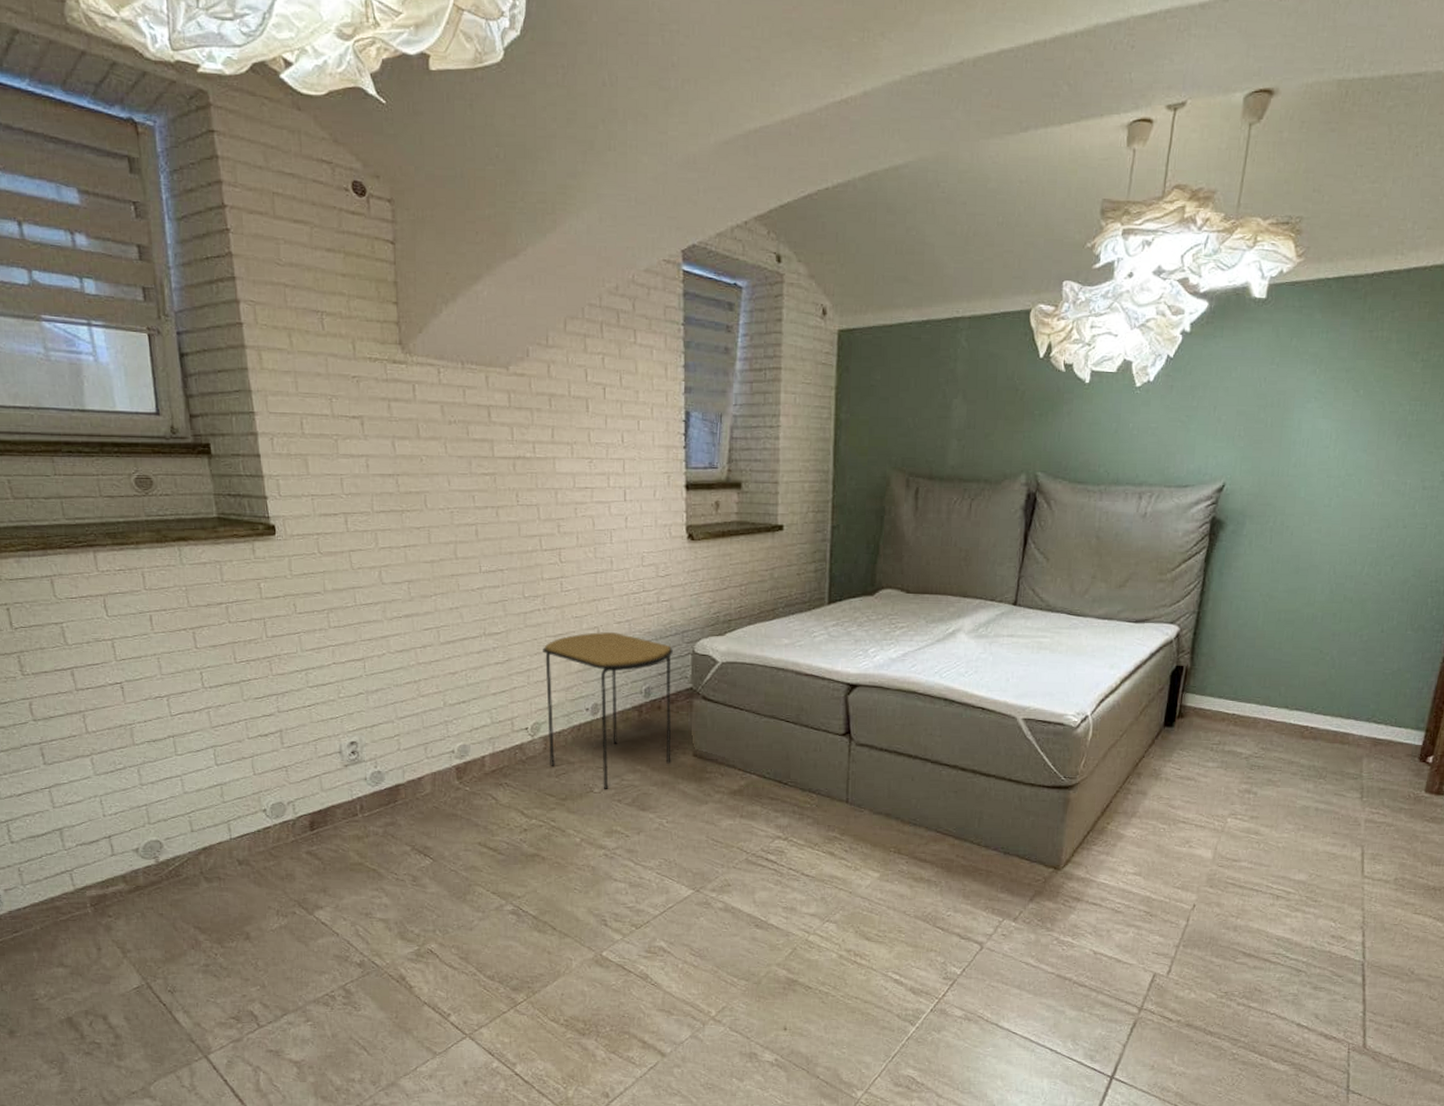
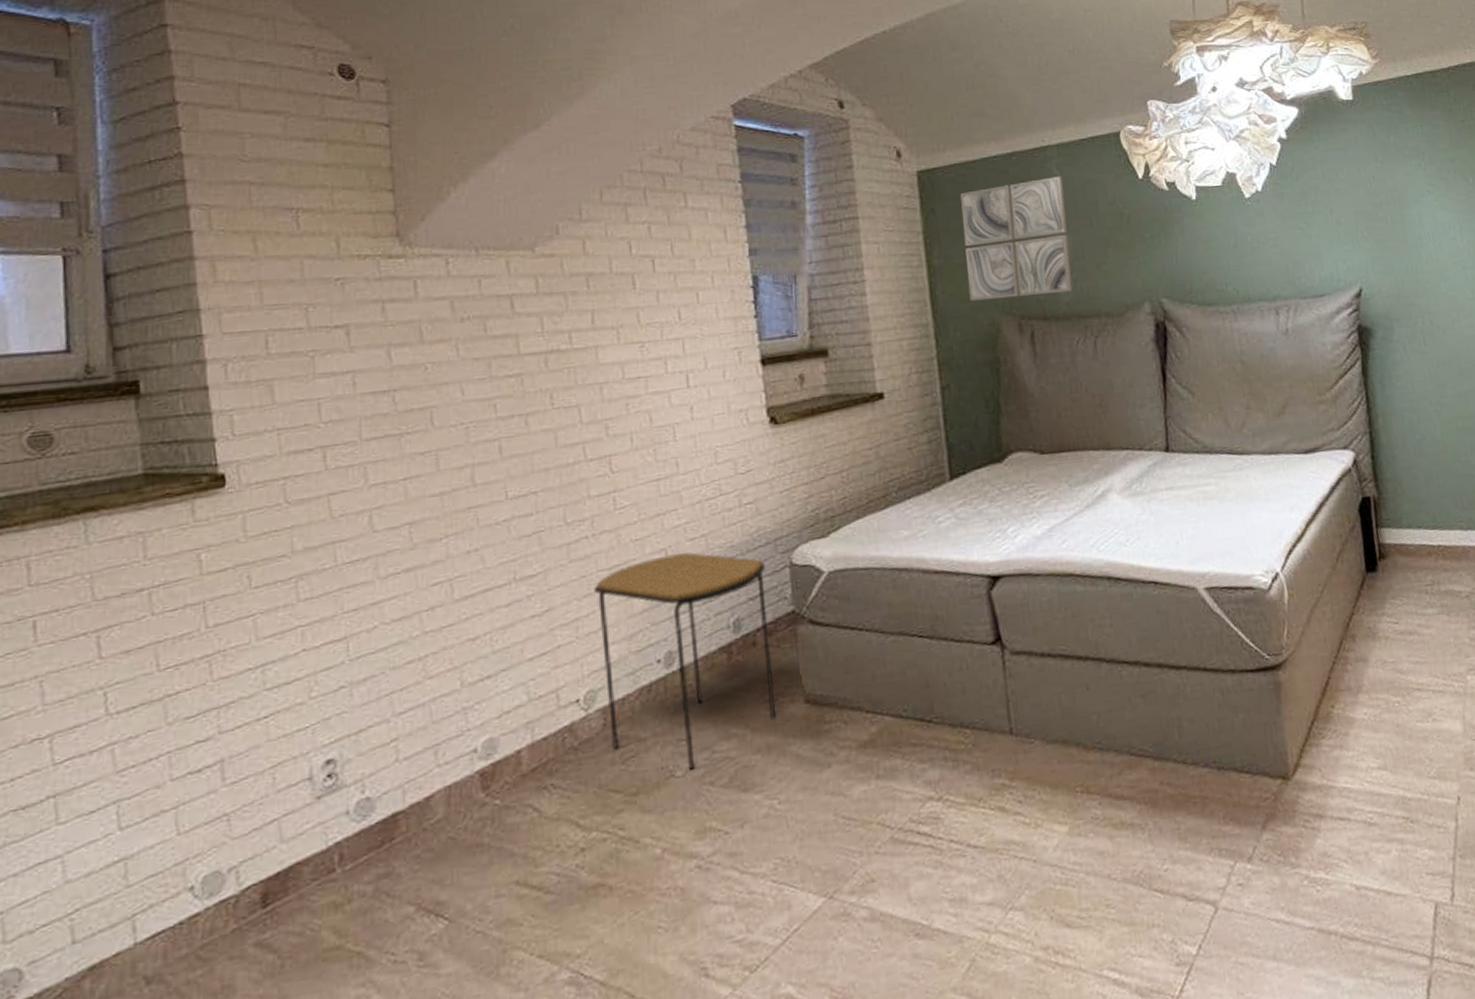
wall art: none [868,347,969,456] -> present [960,176,1073,301]

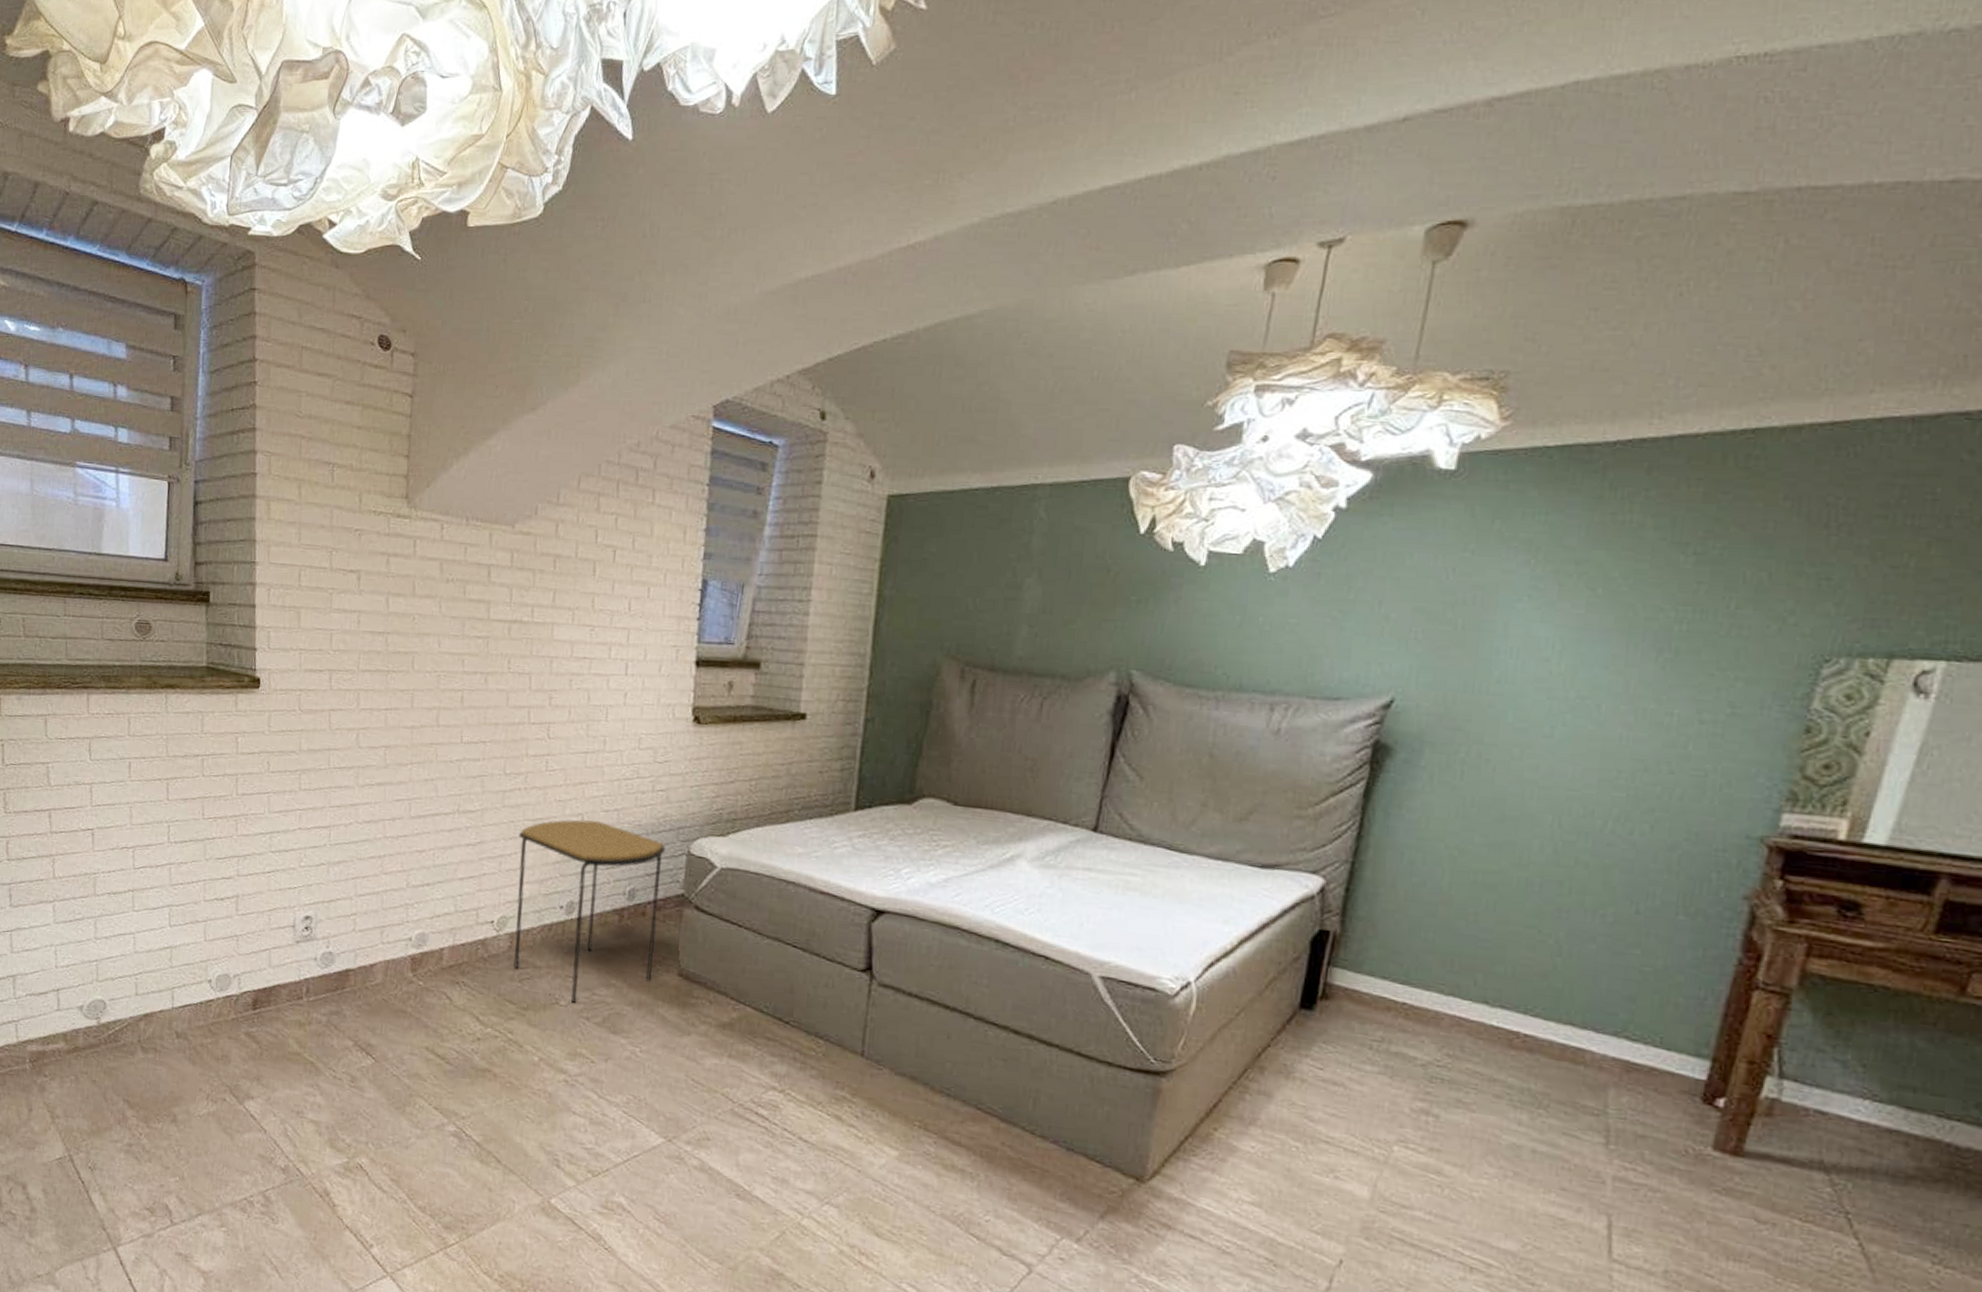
wall art: present [960,176,1073,301] -> none [915,519,1049,646]

